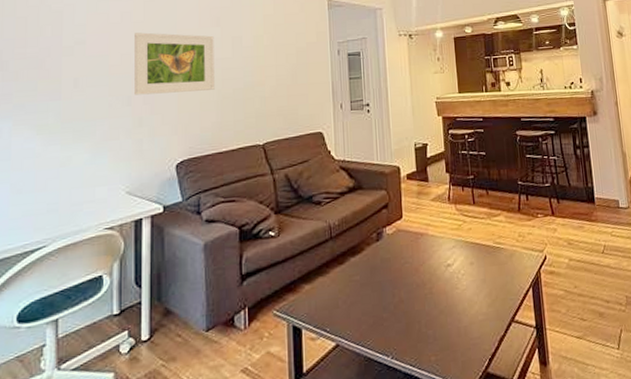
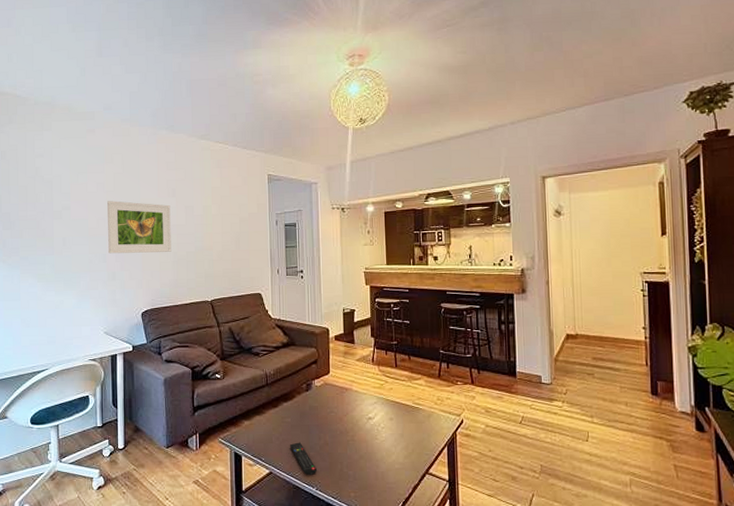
remote control: none [360,303,393,343] -> present [290,442,318,476]

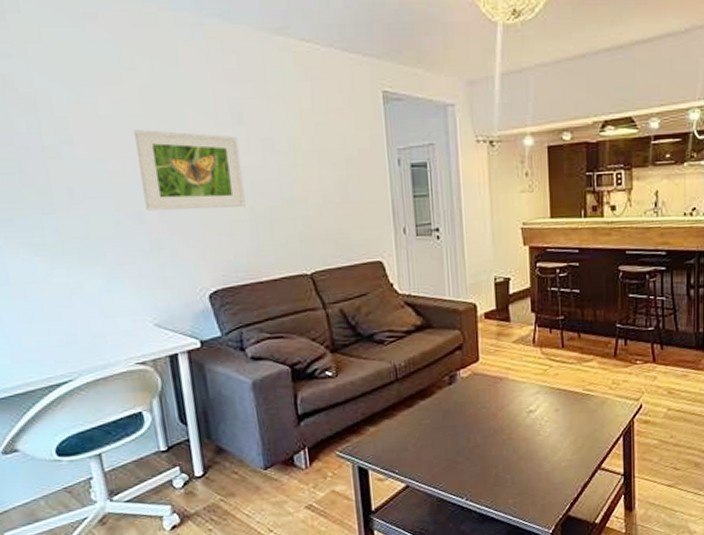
remote control: present [290,442,318,476] -> none [431,447,467,486]

